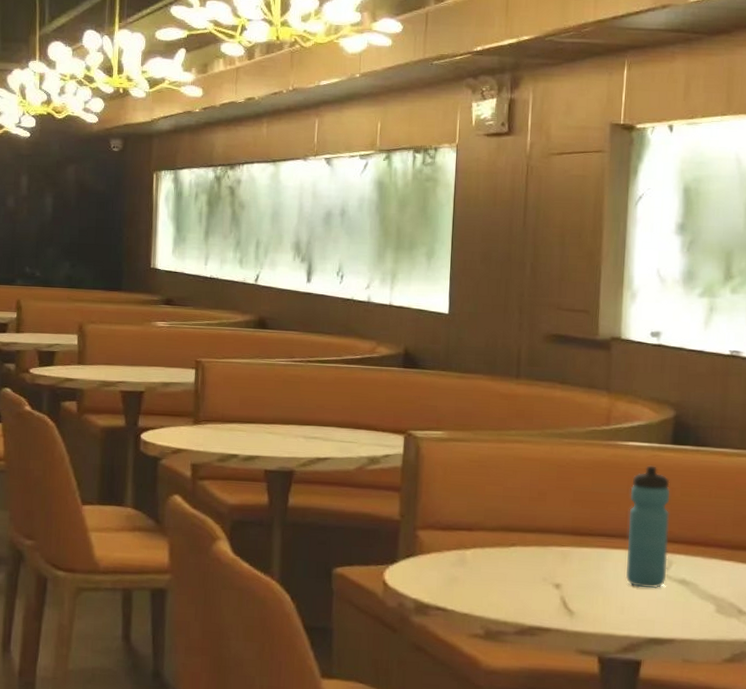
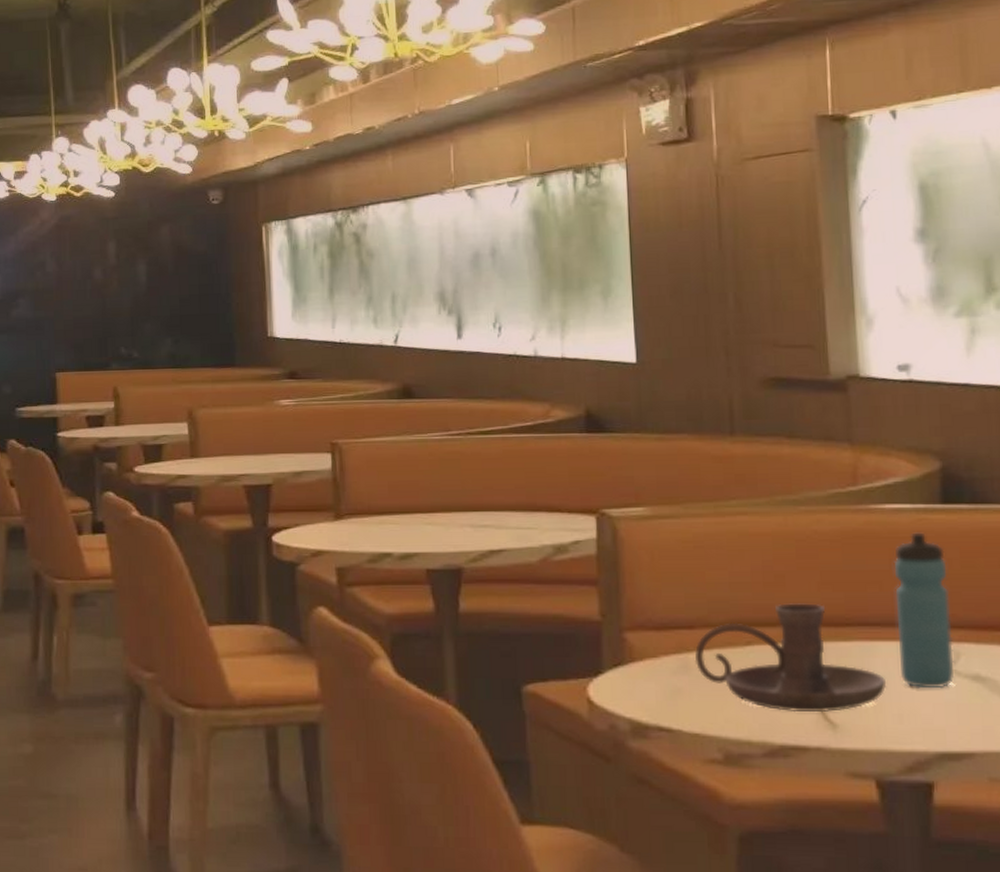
candle holder: none [470,515,615,603] -> present [694,603,887,713]

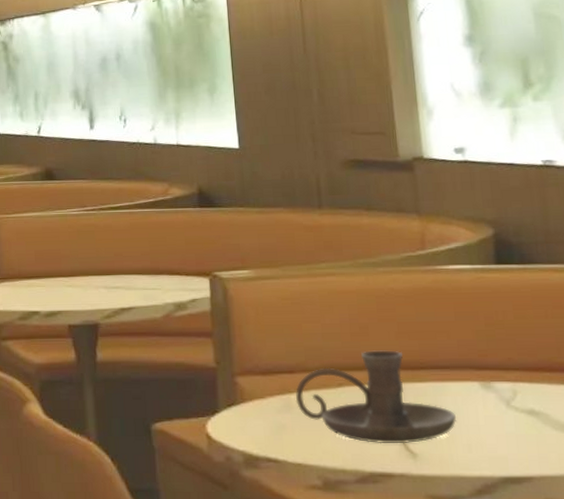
water bottle: present [893,532,955,689] -> none [458,289,513,422]

